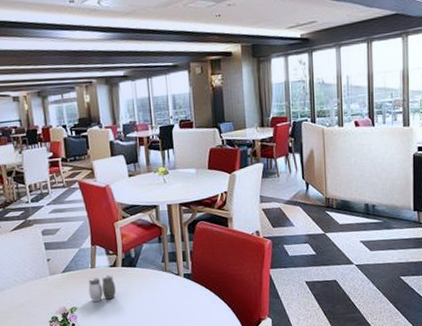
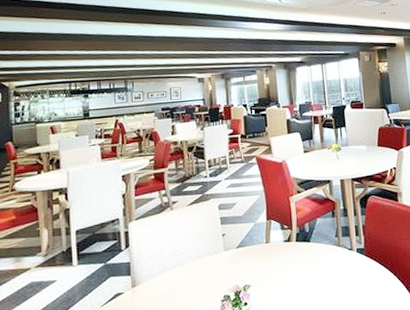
salt and pepper shaker: present [88,275,116,303] -> none [262,250,290,279]

